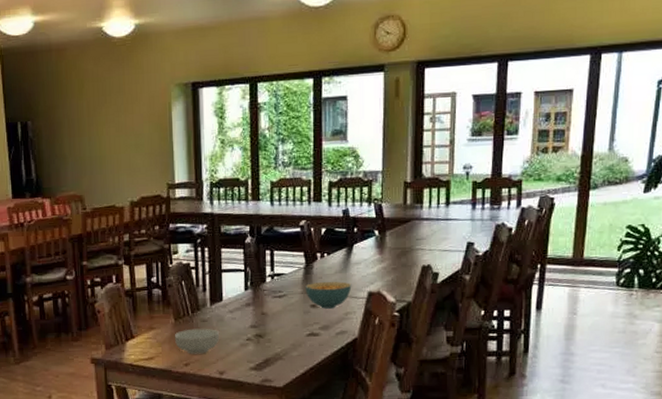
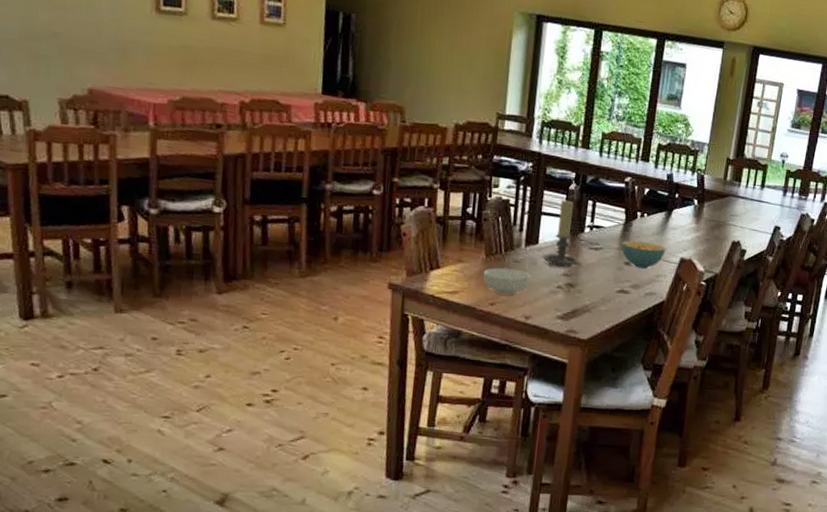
candle holder: none [229,253,265,321] -> present [543,199,579,268]

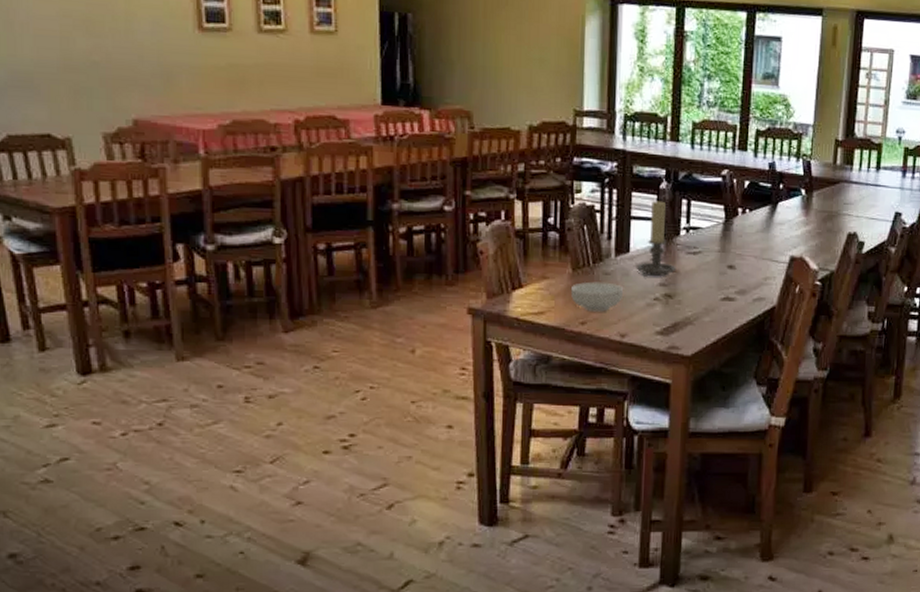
cereal bowl: present [621,240,666,269] -> none [723,240,774,272]

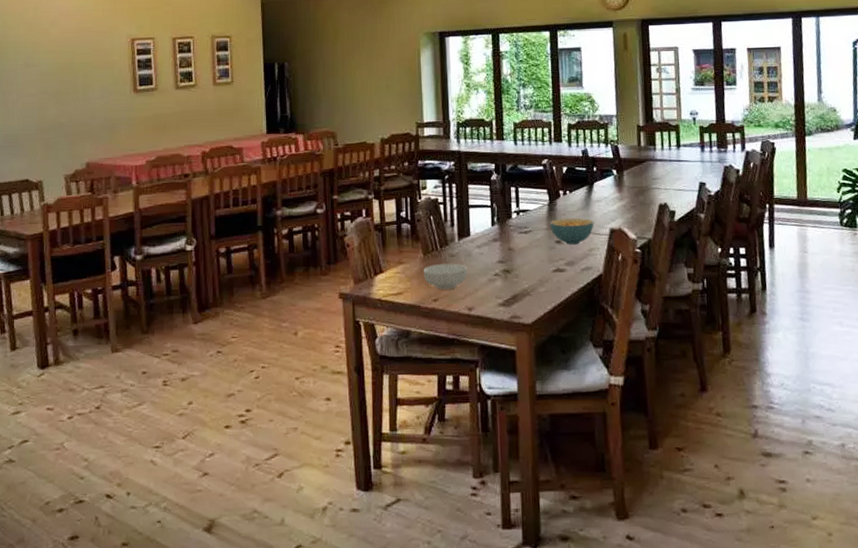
candle holder: present [636,200,677,277] -> none [476,190,512,256]
cereal bowl: none [723,240,774,272] -> present [550,218,594,245]

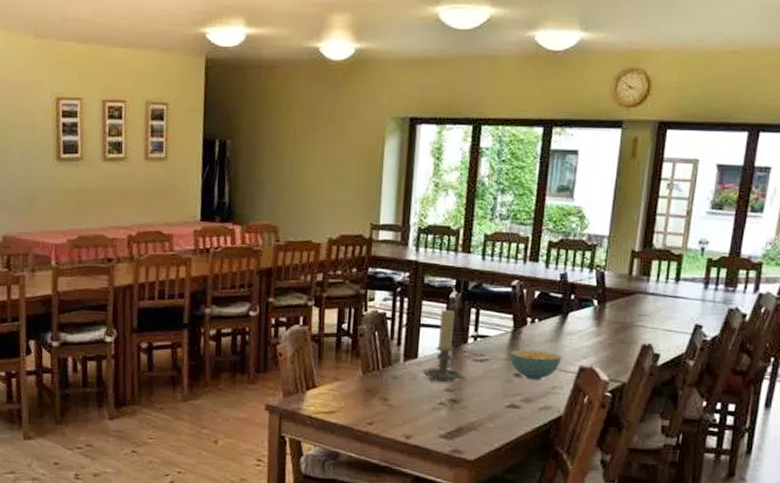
cereal bowl: present [423,263,467,290] -> none [360,384,410,414]
candle holder: none [476,190,512,256] -> present [423,309,463,382]

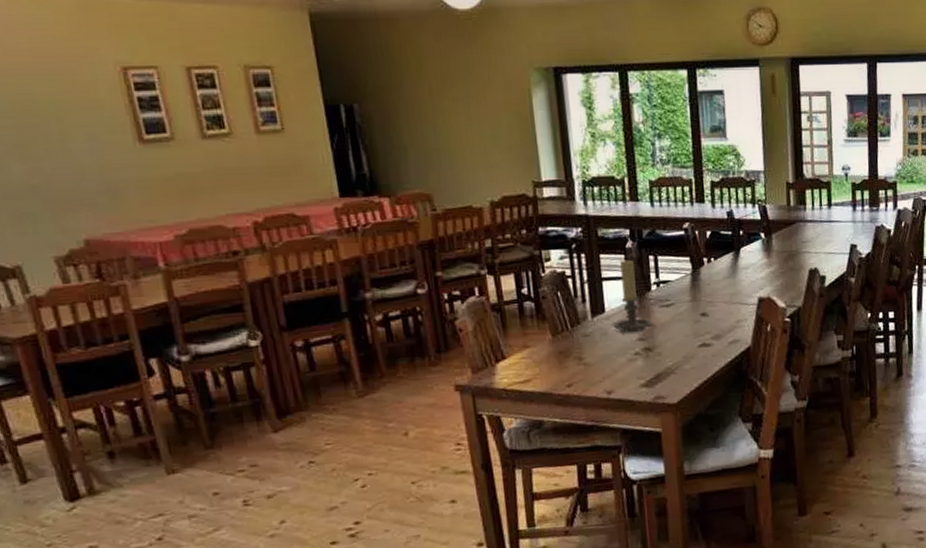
cereal bowl: present [510,349,562,380] -> none [694,288,742,317]

